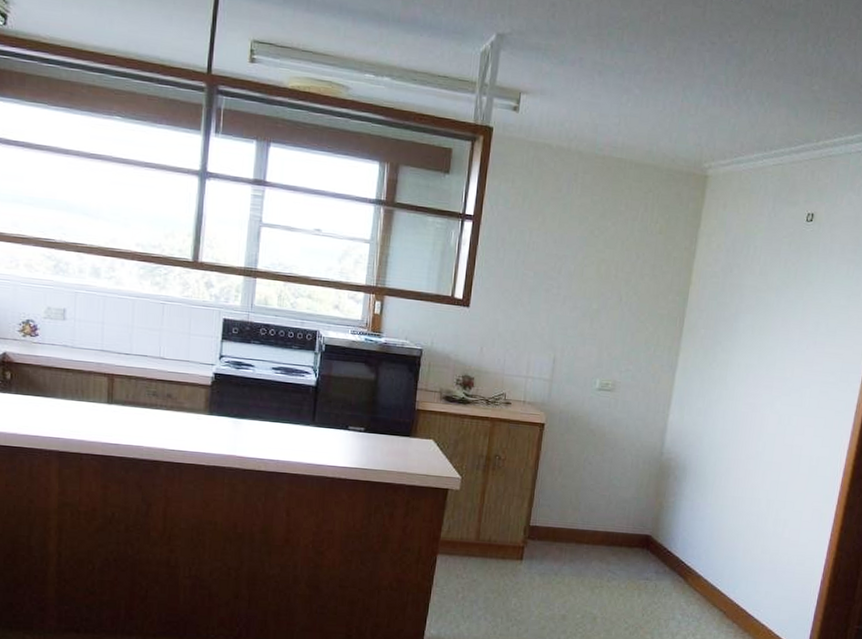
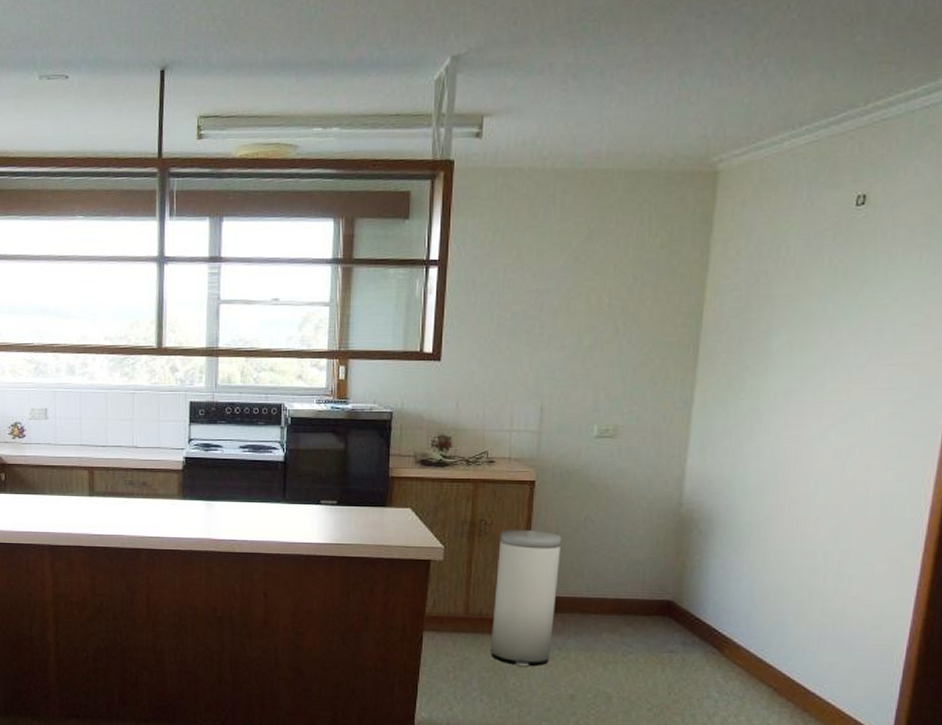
pedal bin: none [496,465,564,589] -> present [490,529,562,667]

